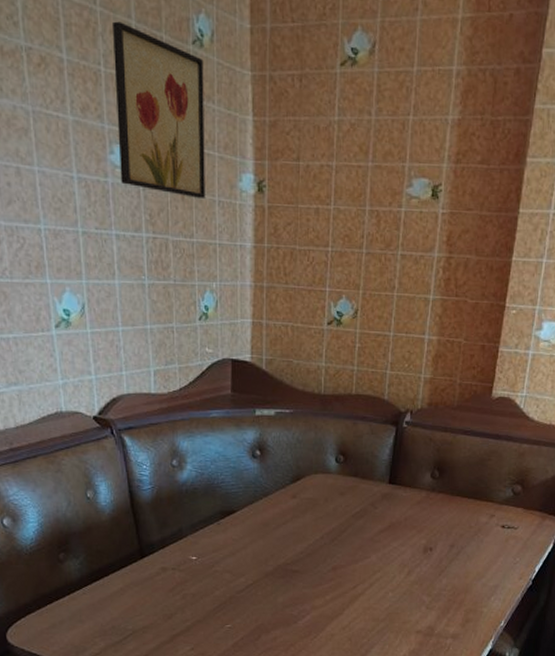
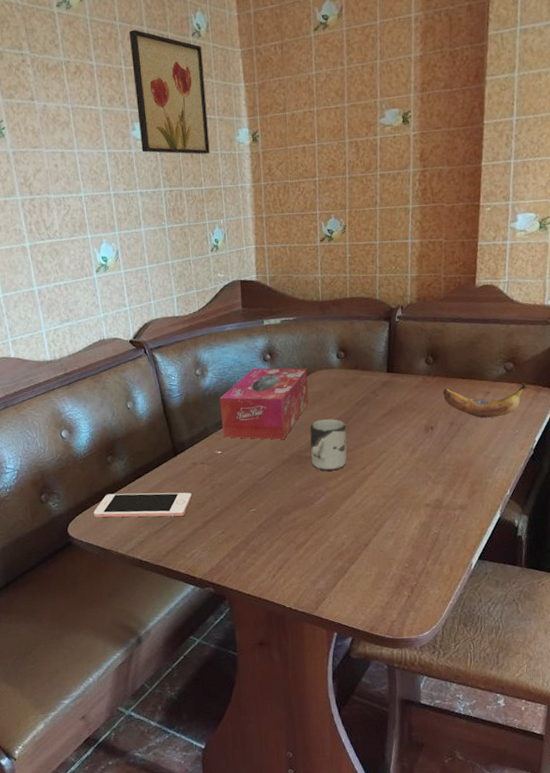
cell phone: none [39,597,158,629] -> present [93,492,192,518]
tissue box: none [198,464,301,549] -> present [220,368,309,440]
cup: none [297,530,339,588] -> present [310,419,347,471]
banana: none [446,507,533,543] -> present [443,382,527,418]

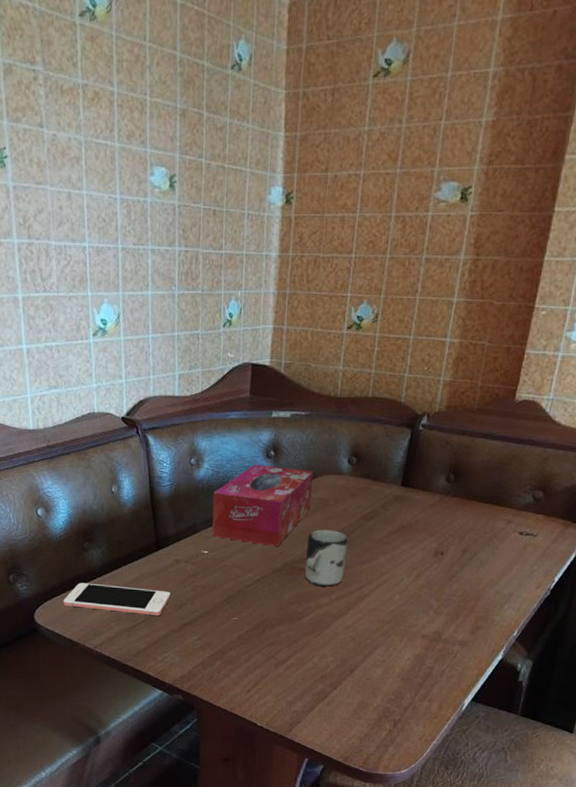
wall art: present [129,29,210,155] -> none [158,54,241,212]
banana: present [443,382,527,418] -> none [459,512,555,550]

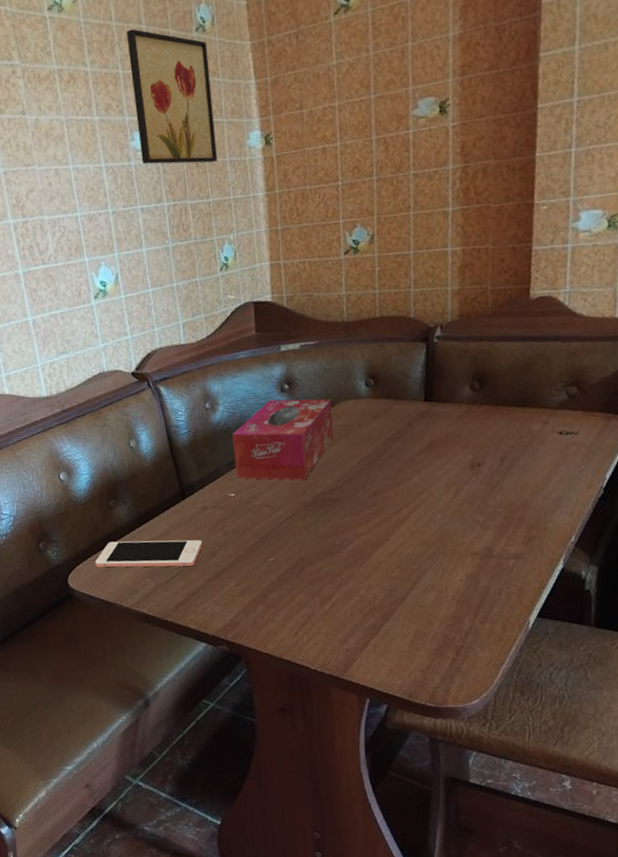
wall art: none [158,54,241,212] -> present [127,29,218,165]
cup: present [304,529,348,587] -> none [335,455,379,516]

